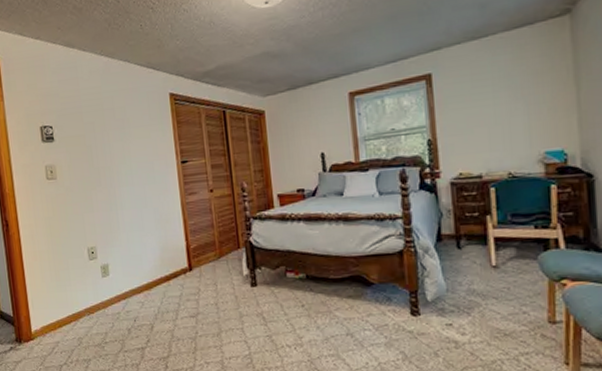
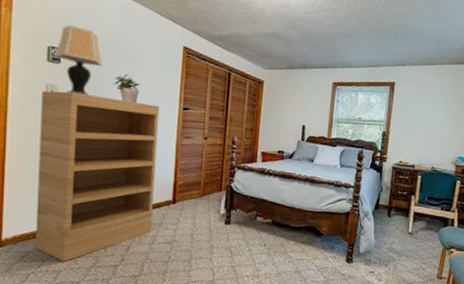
bookcase: none [42,164,172,349] -> present [35,90,160,262]
table lamp: none [47,99,93,170] -> present [54,25,103,95]
potted plant: none [107,137,134,168] -> present [114,74,140,103]

